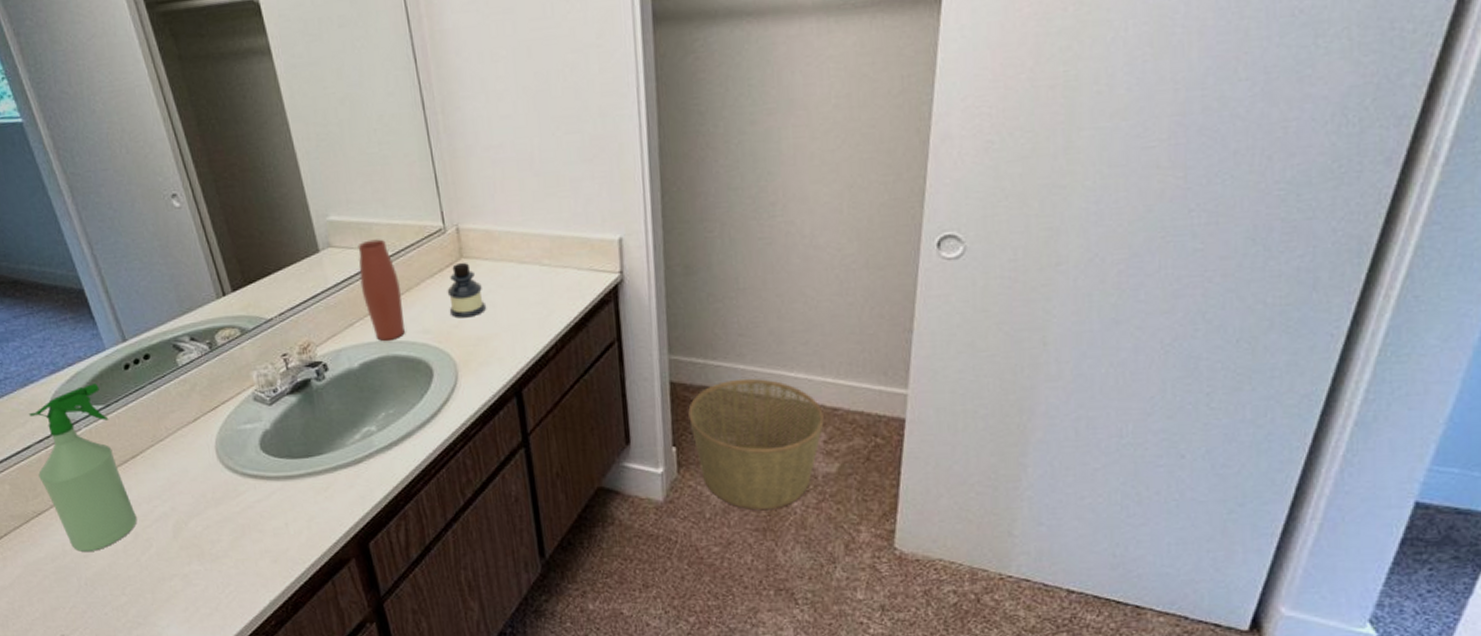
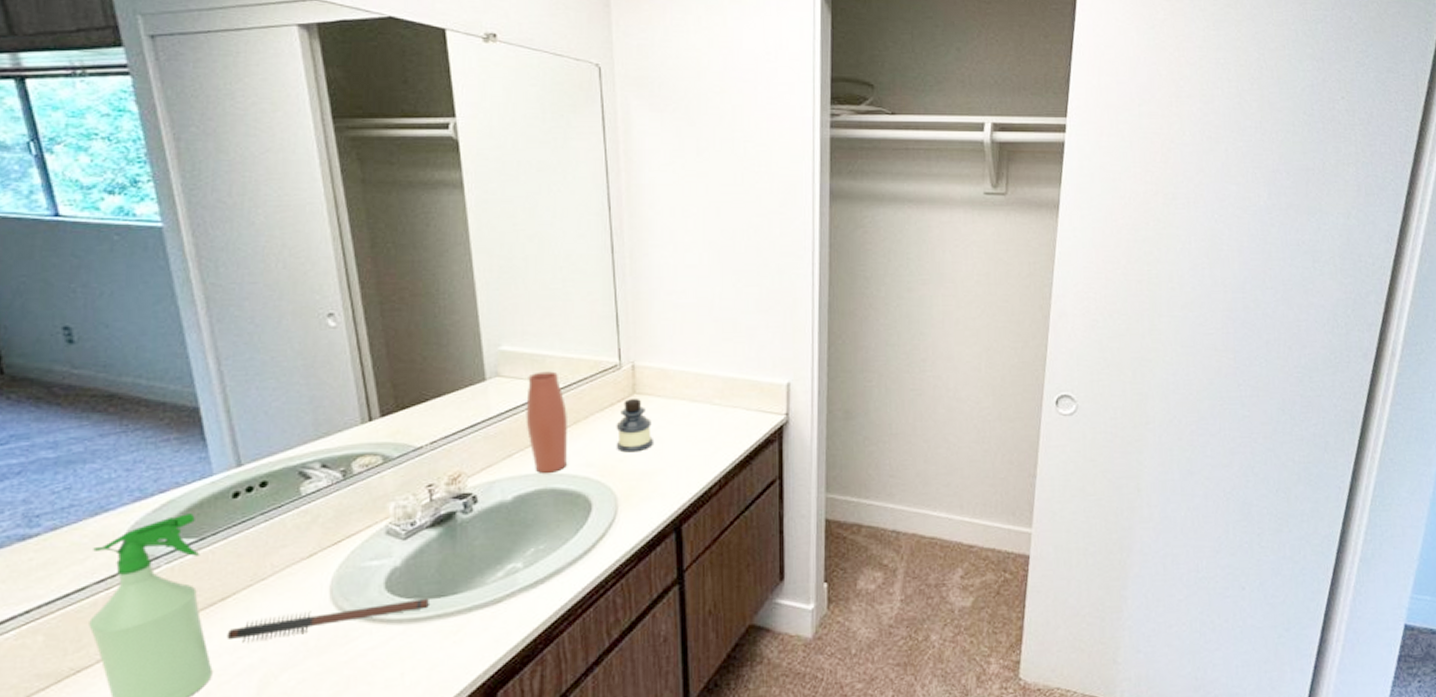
hairbrush: none [141,457,300,494] -> present [226,598,429,643]
basket: present [688,379,824,511] -> none [841,517,961,645]

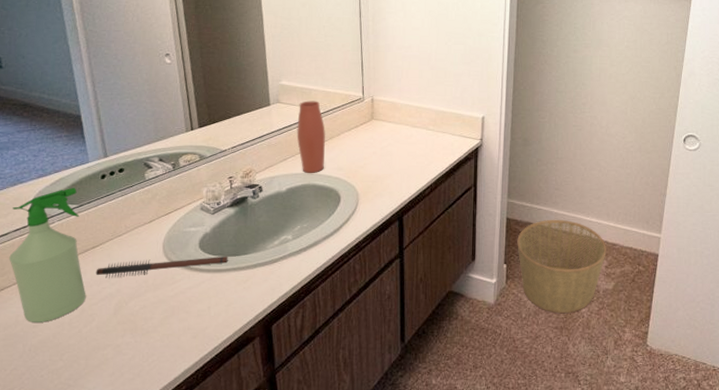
ink bottle: present [616,399,653,453] -> none [358,123,385,162]
basket: none [841,517,961,645] -> present [517,220,606,314]

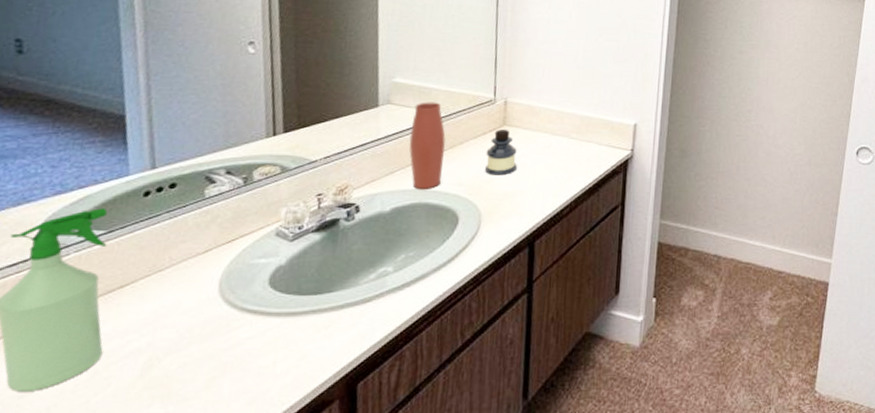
hairbrush: present [95,256,228,278] -> none [120,294,307,328]
ink bottle: none [358,123,385,162] -> present [484,130,517,175]
basket: present [517,220,606,314] -> none [669,244,771,357]

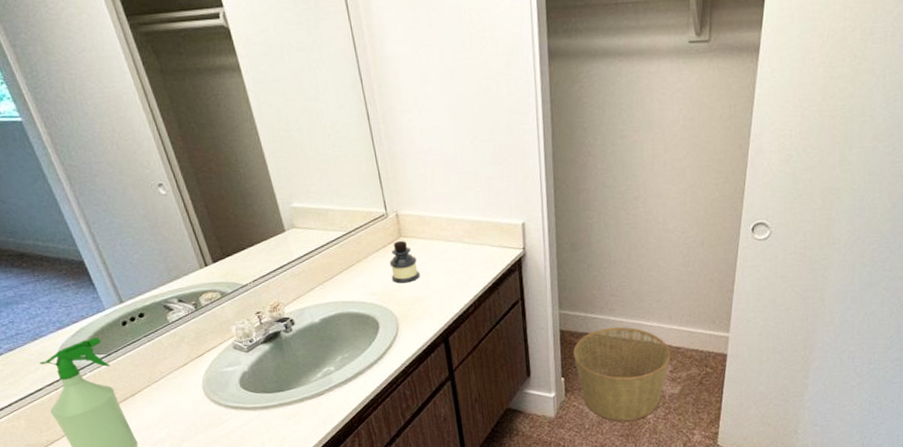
vase: present [409,102,446,189] -> none [317,222,356,301]
basket: none [669,244,771,357] -> present [573,327,671,422]

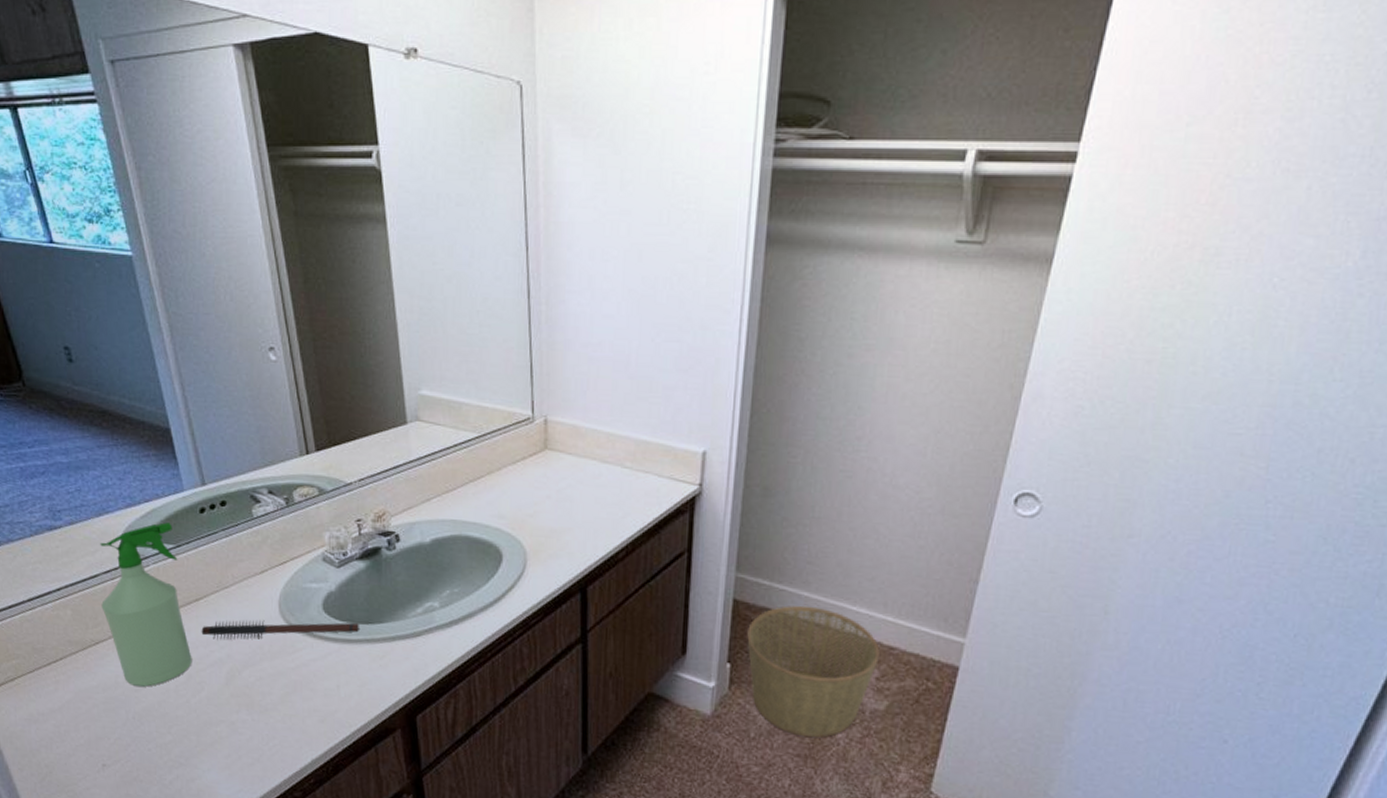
hairbrush: none [141,392,273,424] -> present [201,620,359,640]
ink bottle: present [389,241,420,283] -> none [526,454,563,509]

